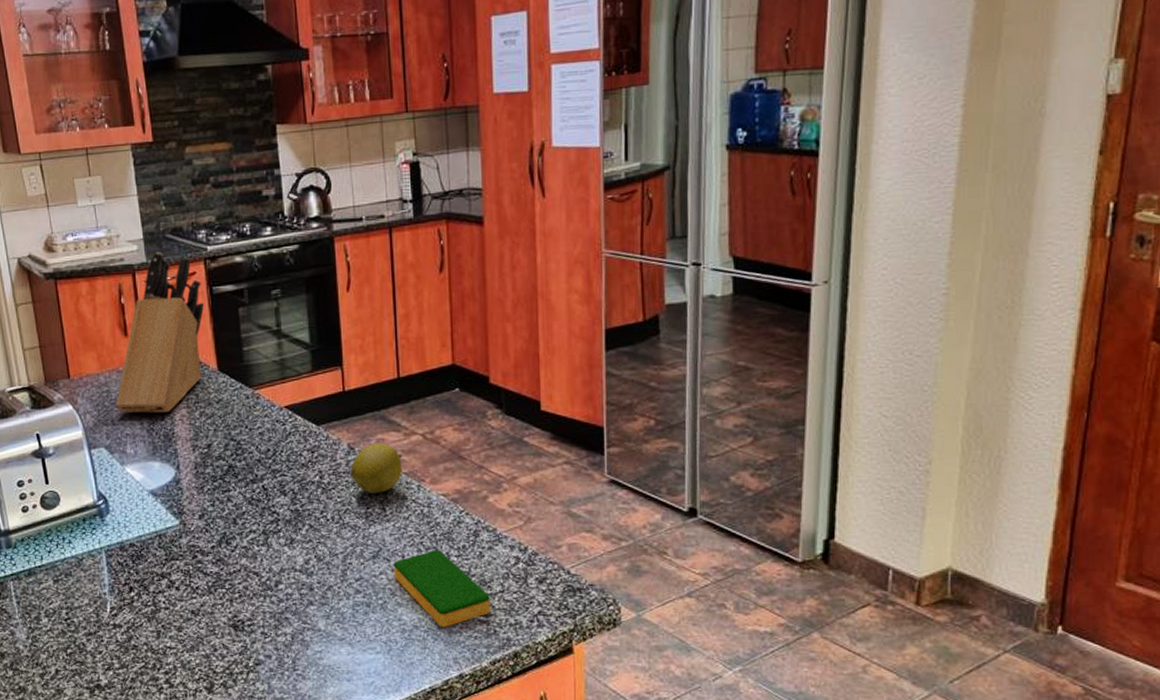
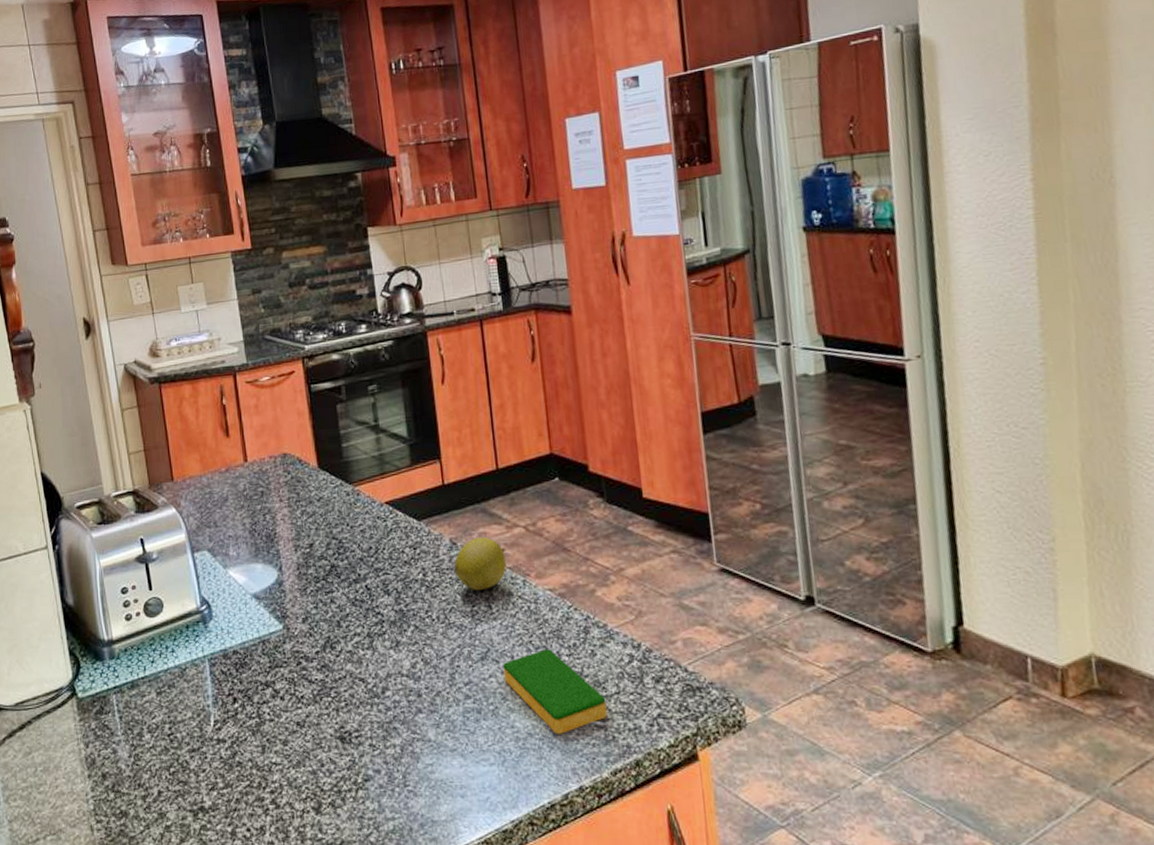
knife block: present [115,251,205,414] -> none [218,352,304,515]

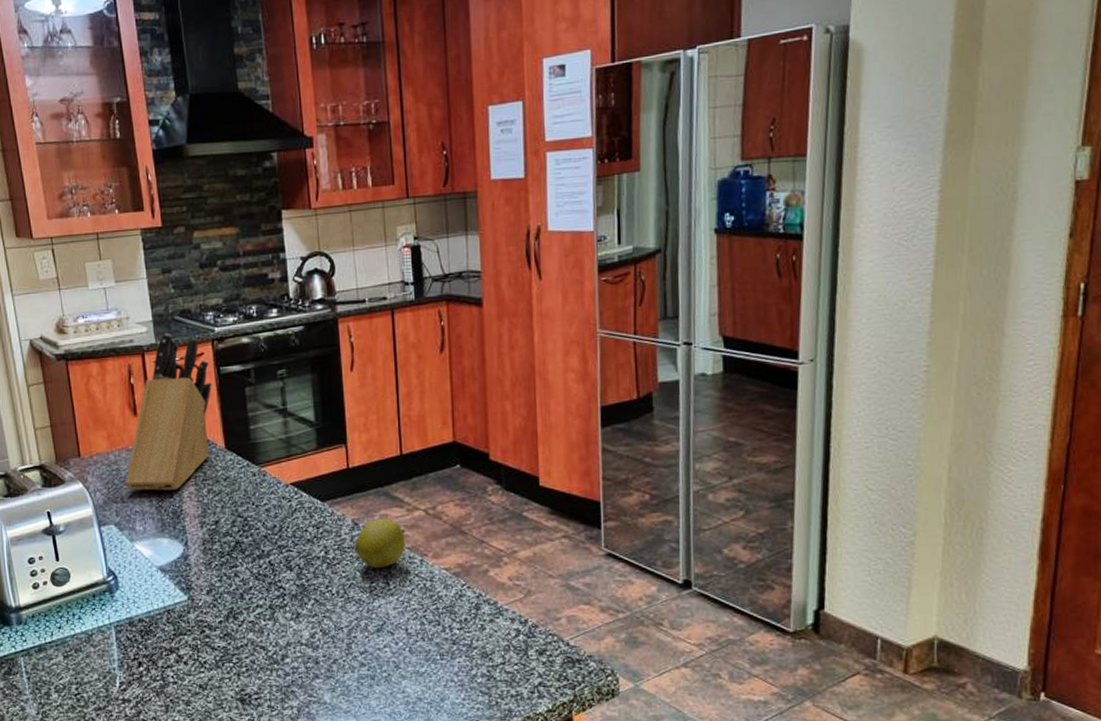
knife block: none [218,352,304,515] -> present [125,333,213,491]
dish sponge: present [502,649,607,734] -> none [397,623,492,699]

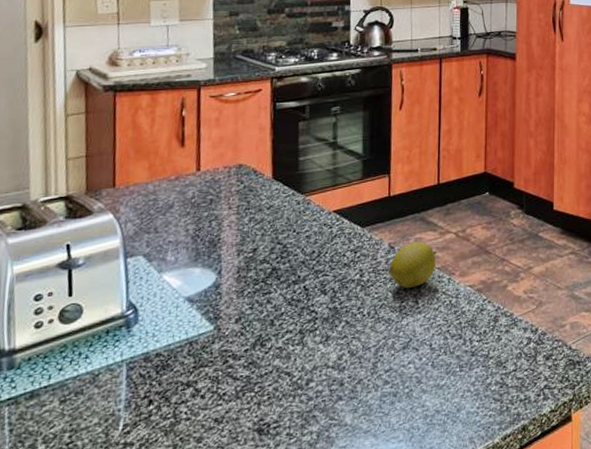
knife block: present [125,333,213,491] -> none [161,69,267,221]

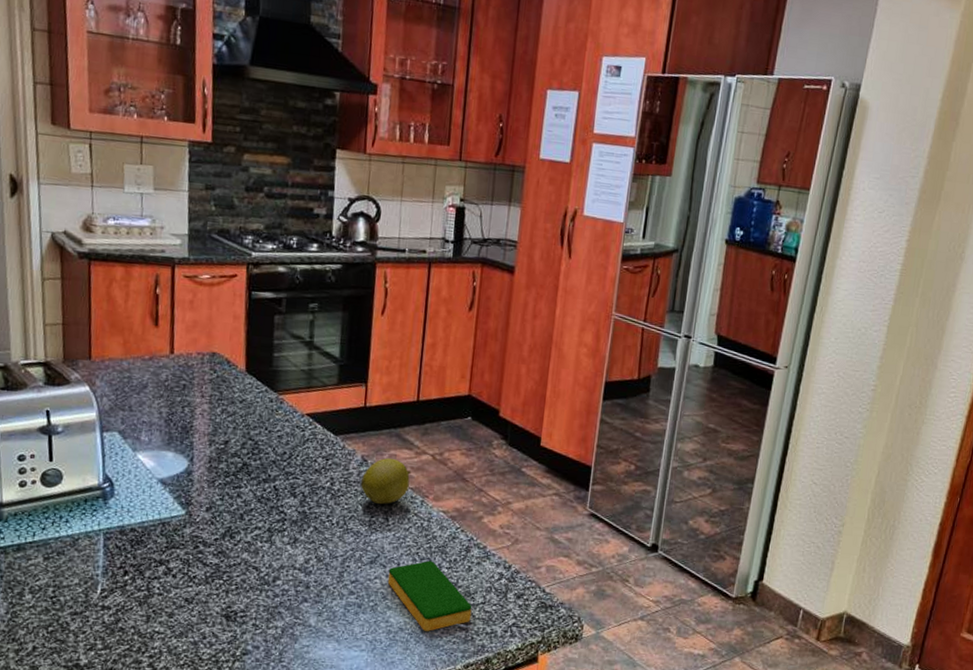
dish sponge: none [421,336,505,409] -> present [387,560,472,631]

